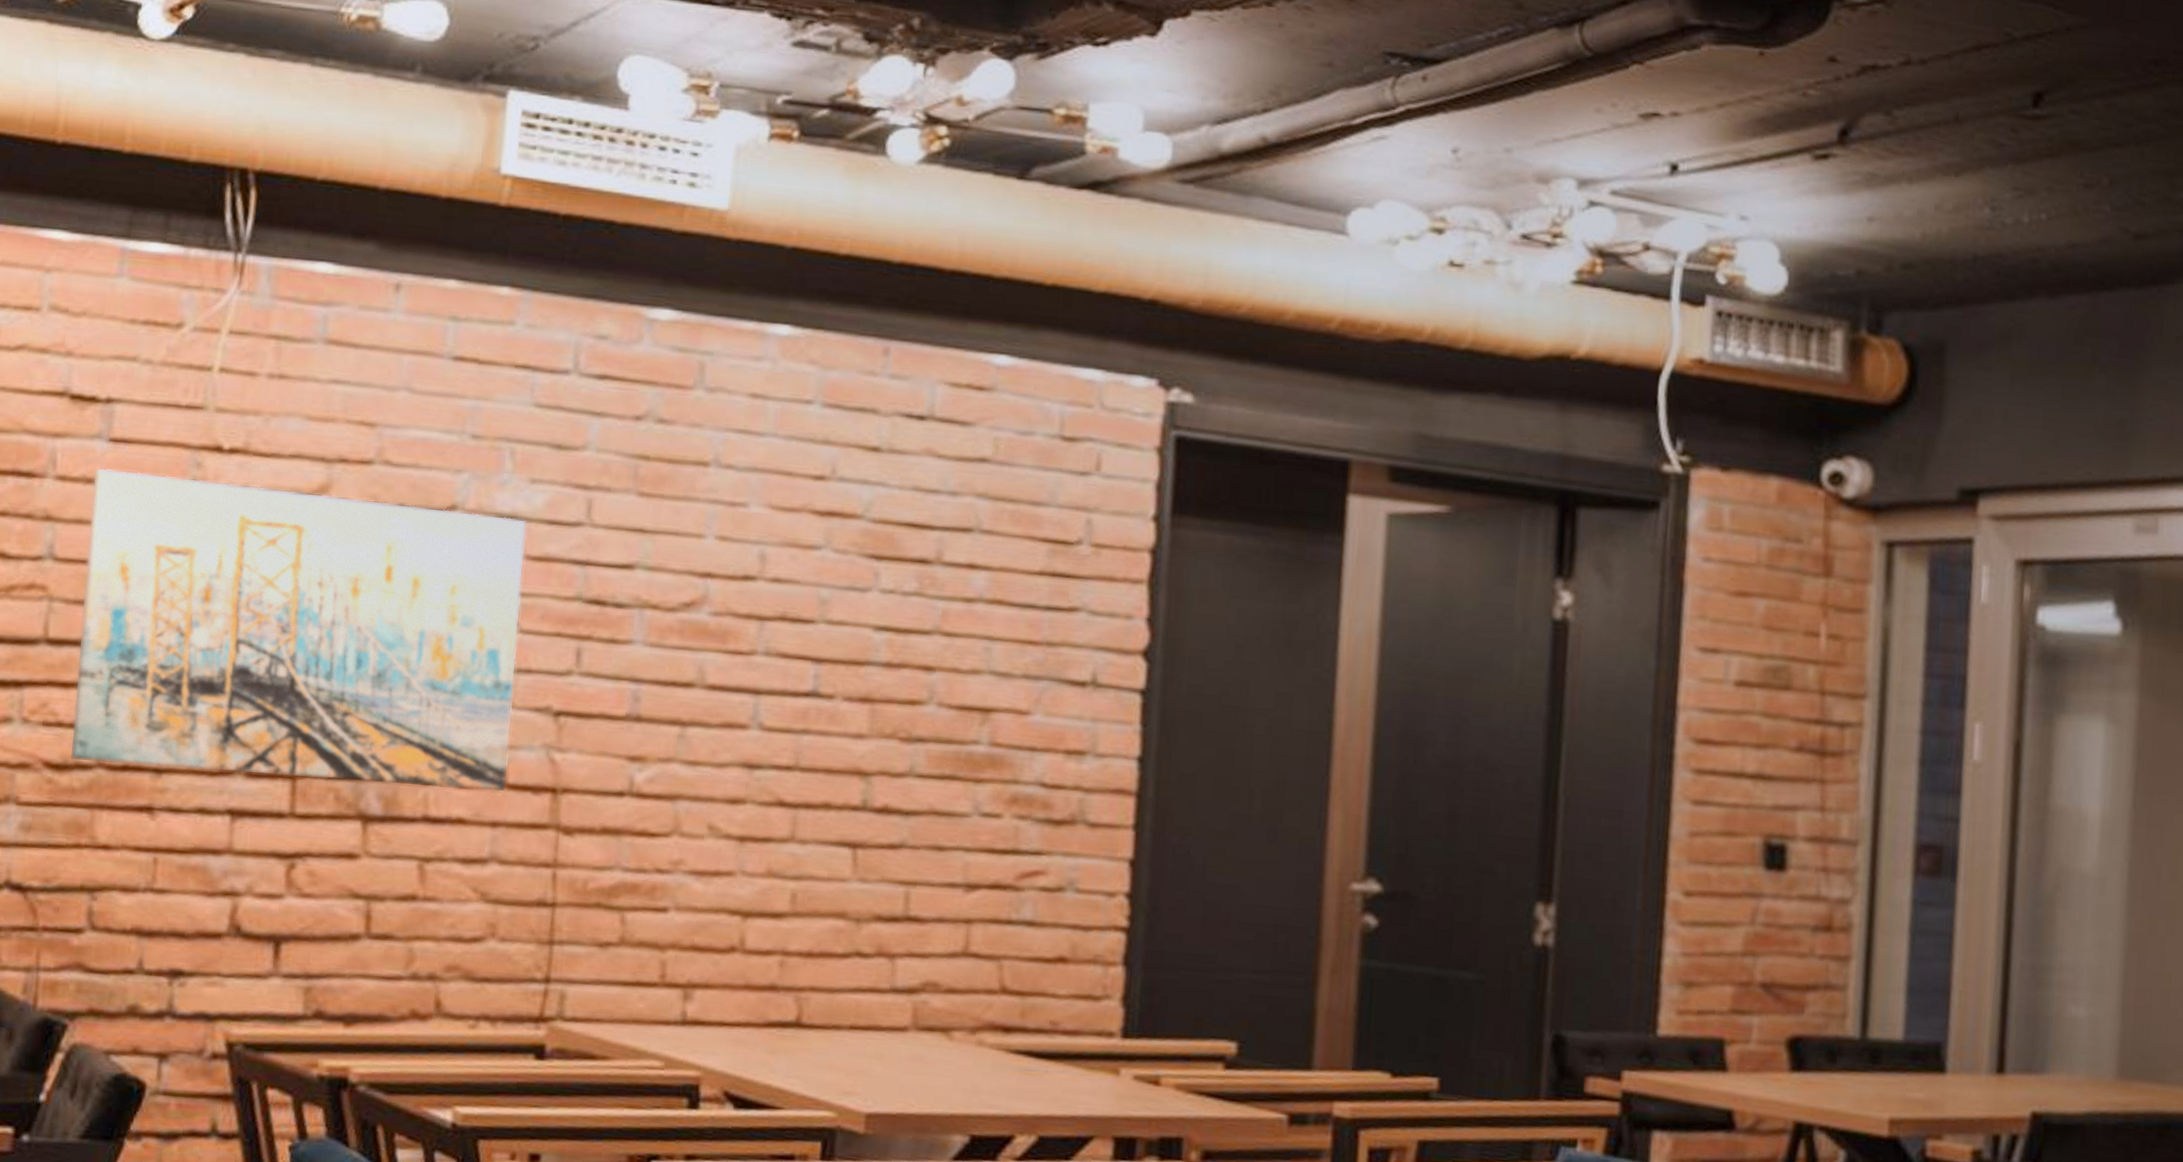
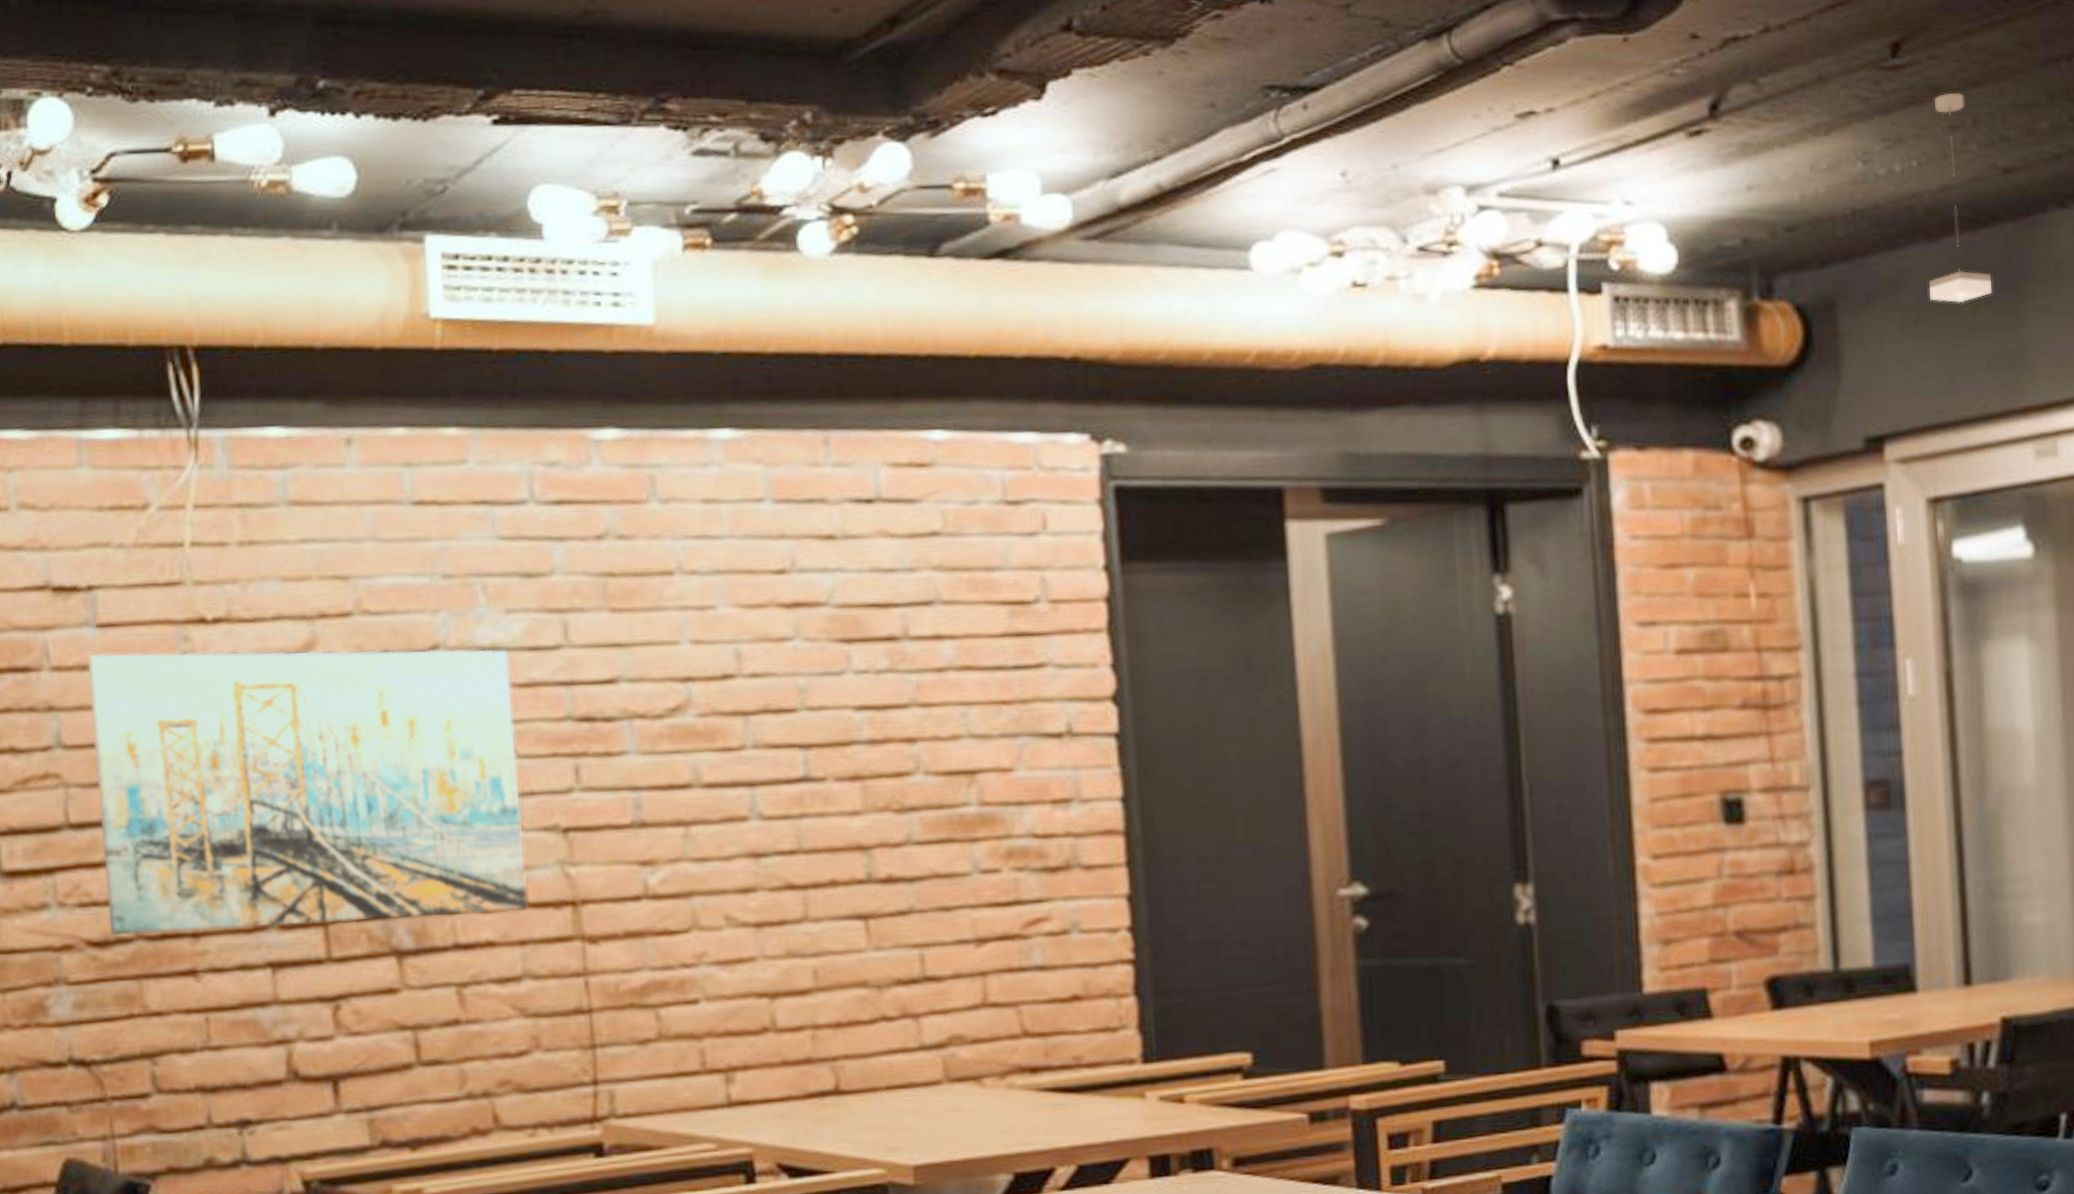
pendant lamp: none [2044,150,2110,365] -> present [1929,92,1992,303]

